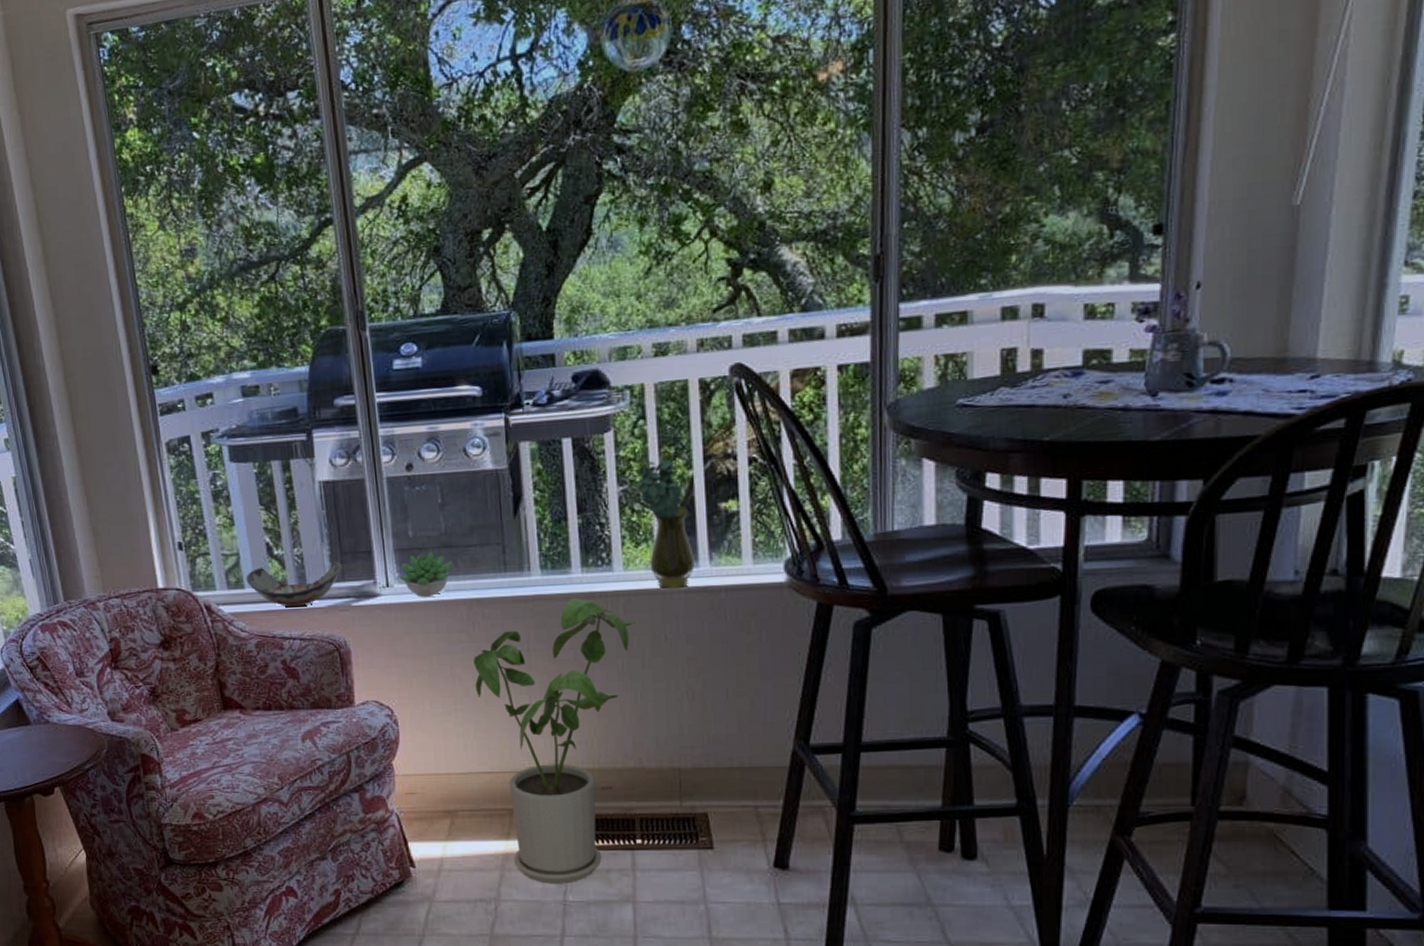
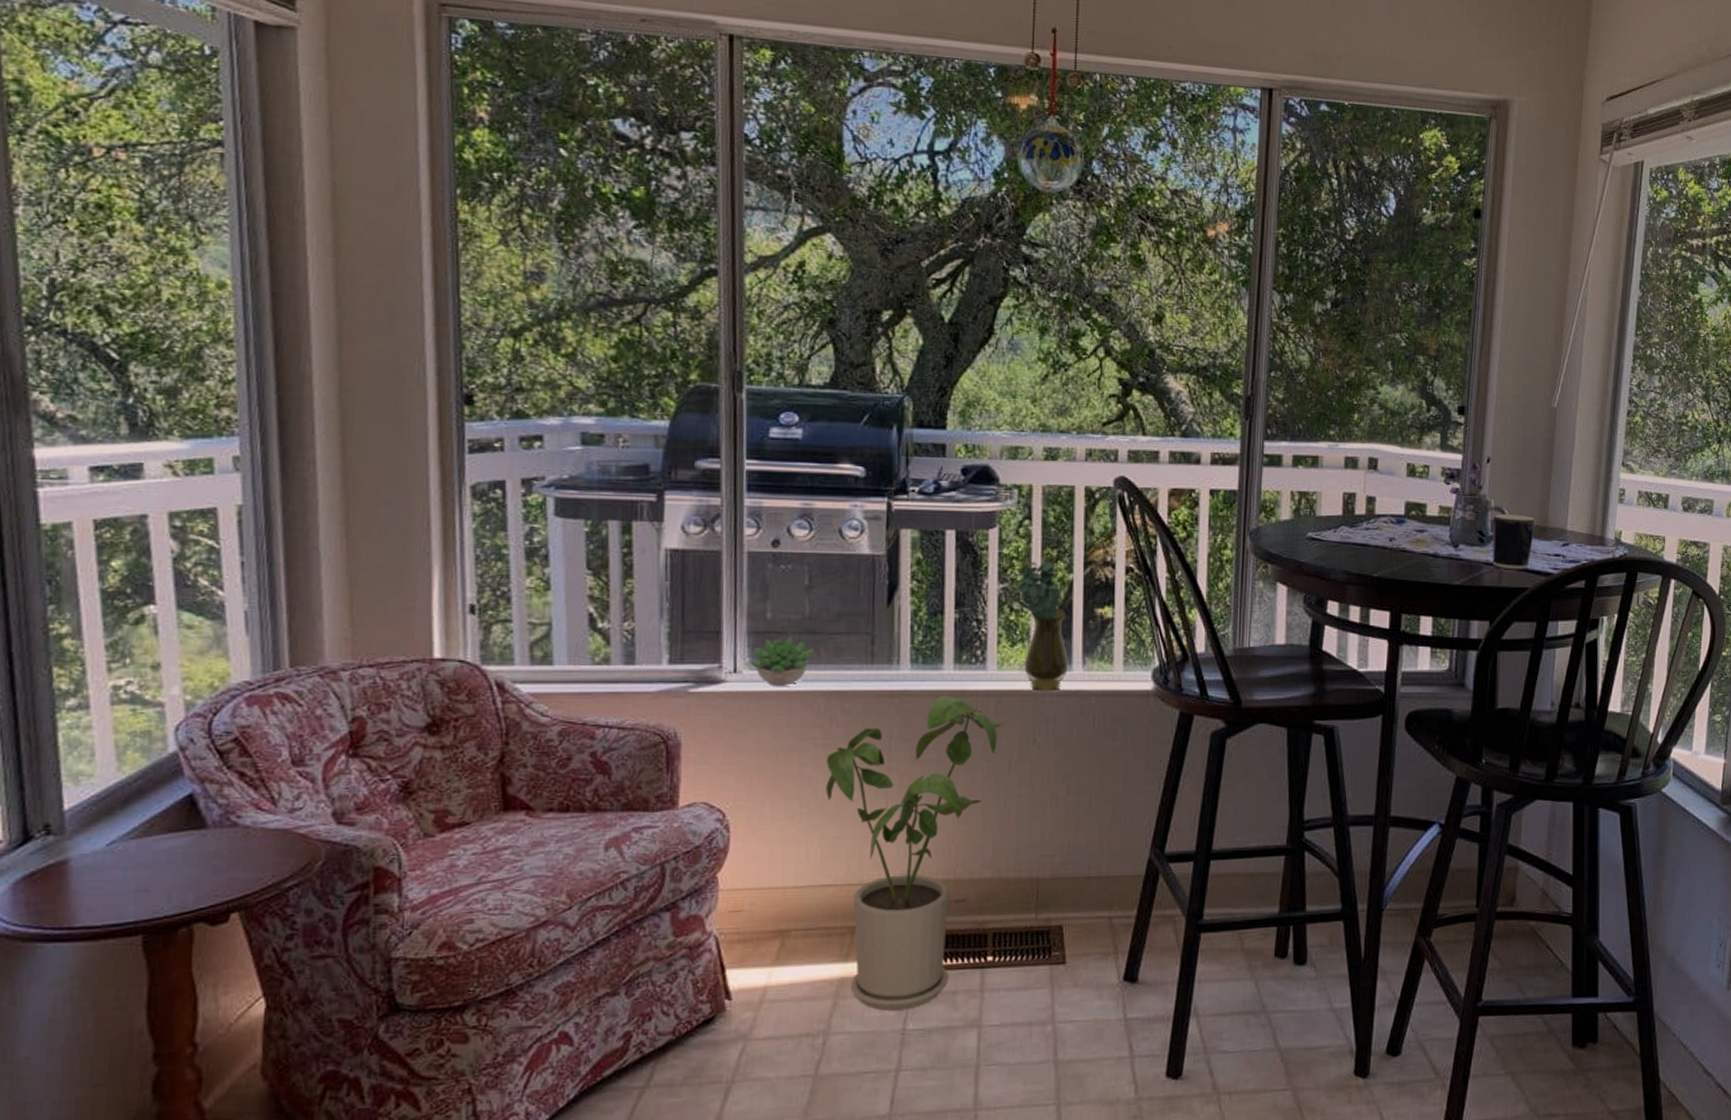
decorative bowl: present [246,561,342,608] -> none [556,640,682,690]
mug: none [1205,346,1271,416] -> present [1492,514,1537,570]

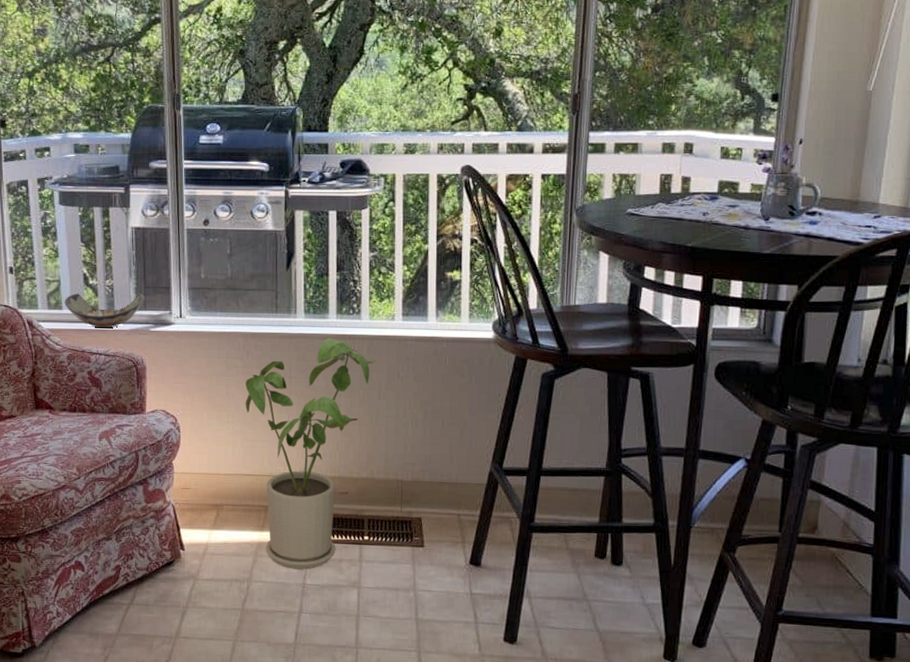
decorative bowl: none [556,640,682,690] -> present [64,293,145,329]
succulent plant: present [749,638,813,687] -> none [190,292,234,329]
vase: present [1016,557,1068,692] -> none [383,231,425,337]
mug: present [1492,514,1537,570] -> none [803,190,848,240]

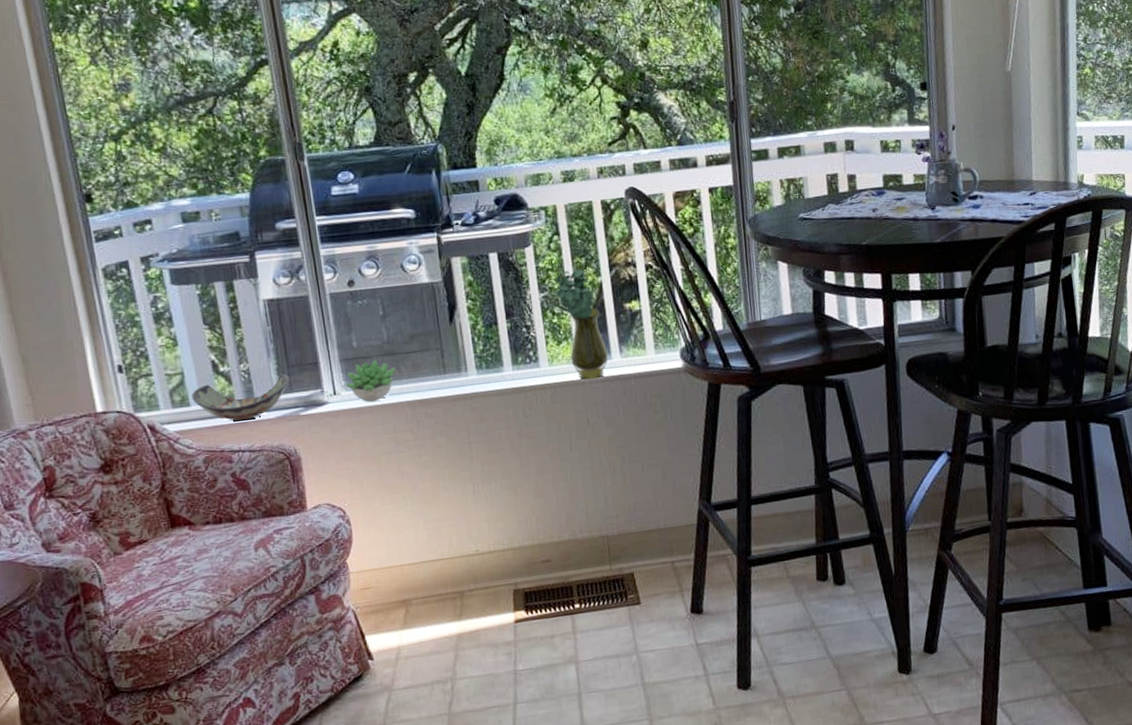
succulent plant: none [190,292,234,329] -> present [345,360,396,403]
house plant: present [245,337,376,570] -> none [419,392,562,657]
vase: none [383,231,425,337] -> present [554,266,608,380]

